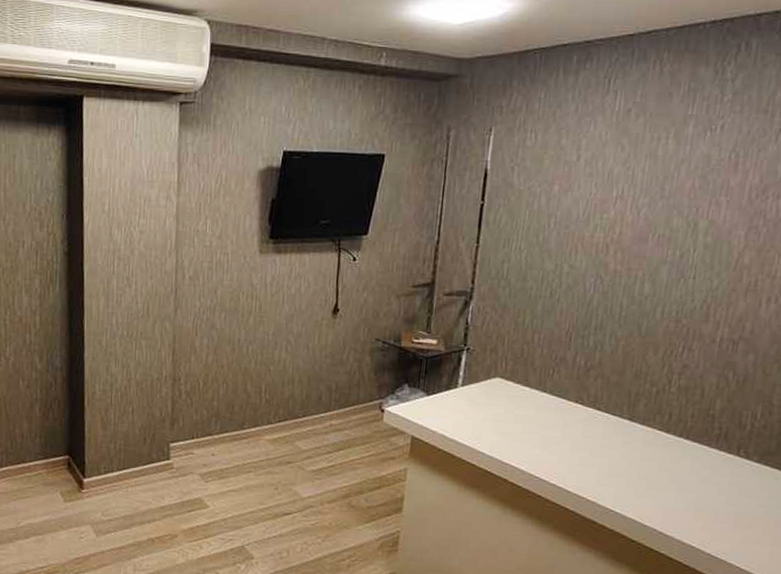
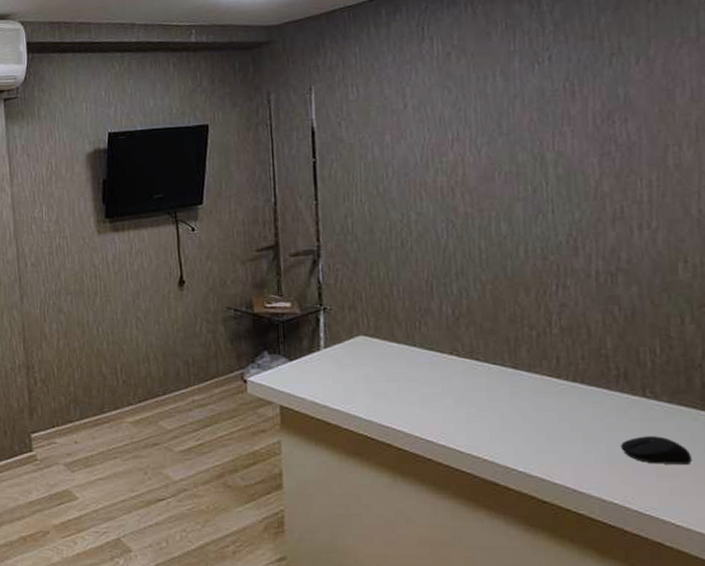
computer mouse: none [707,490,767,517] -> present [620,436,692,464]

